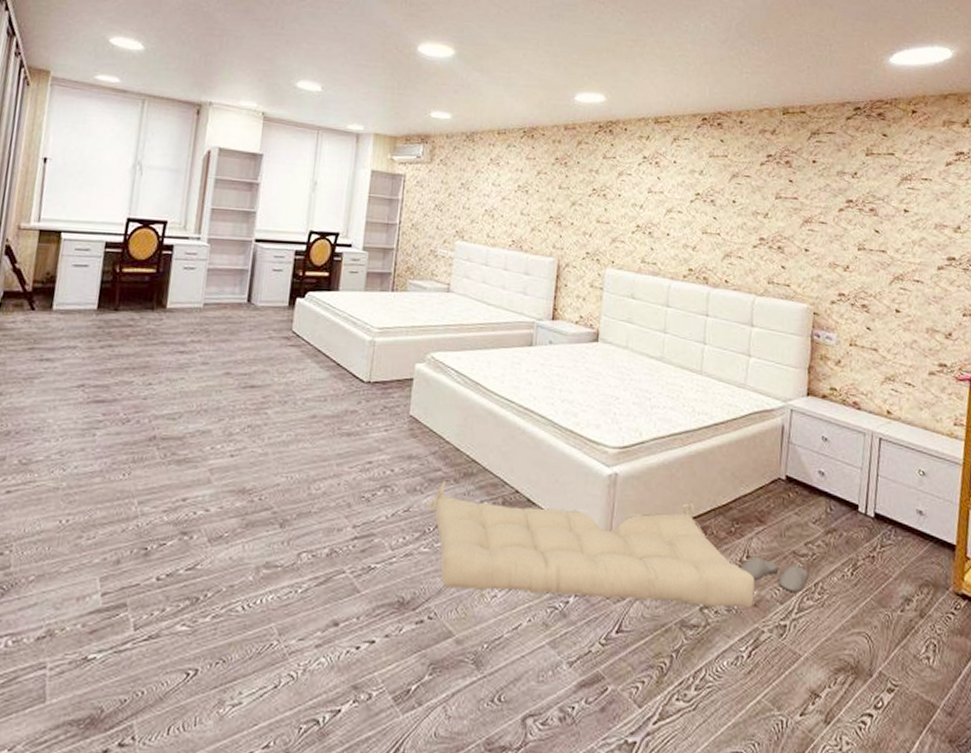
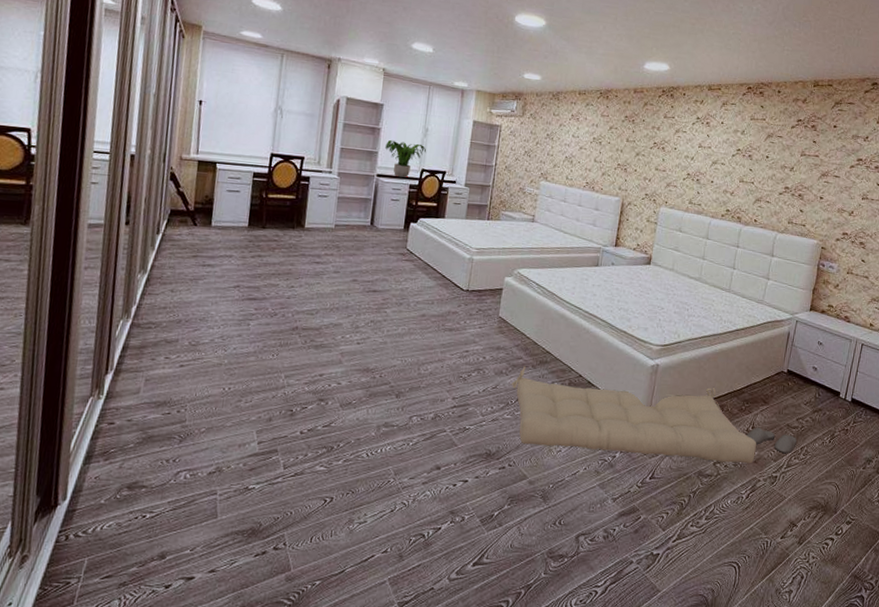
potted plant: none [265,196,316,242] -> present [385,139,427,178]

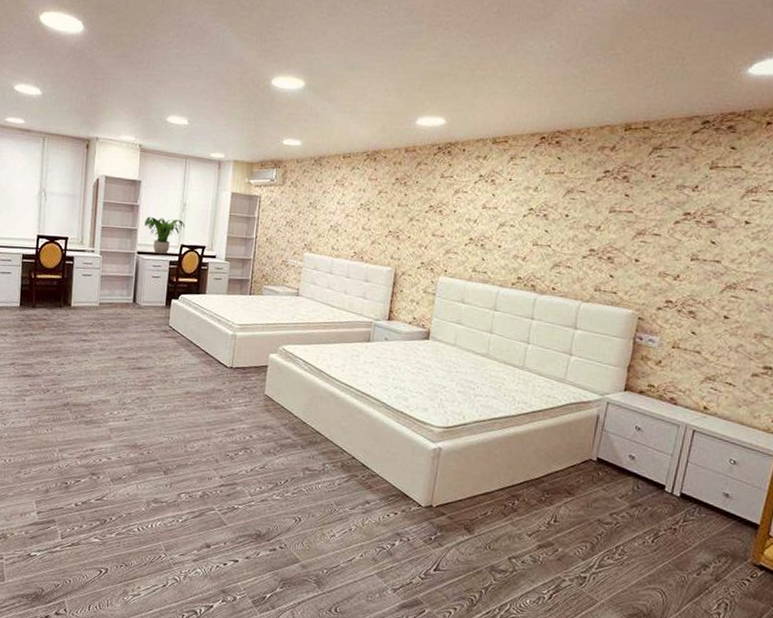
seat cushion: present [511,366,757,464] -> none [279,446,561,562]
slippers: present [746,427,797,454] -> none [547,521,610,553]

